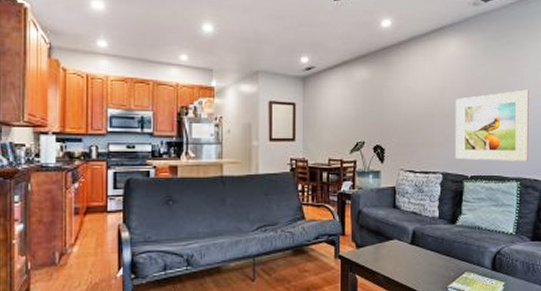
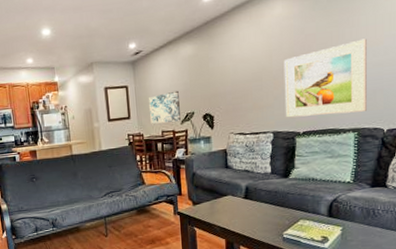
wall art: none [317,116,350,150] -> present [149,90,181,124]

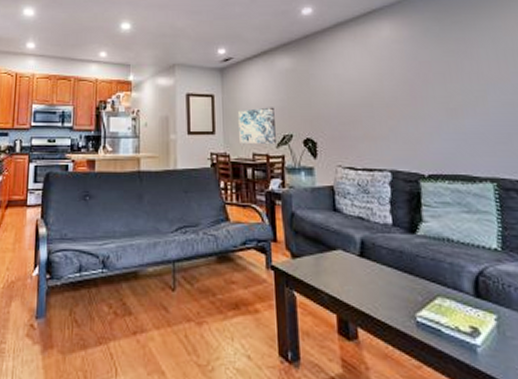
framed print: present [283,38,367,118] -> none [396,73,504,158]

